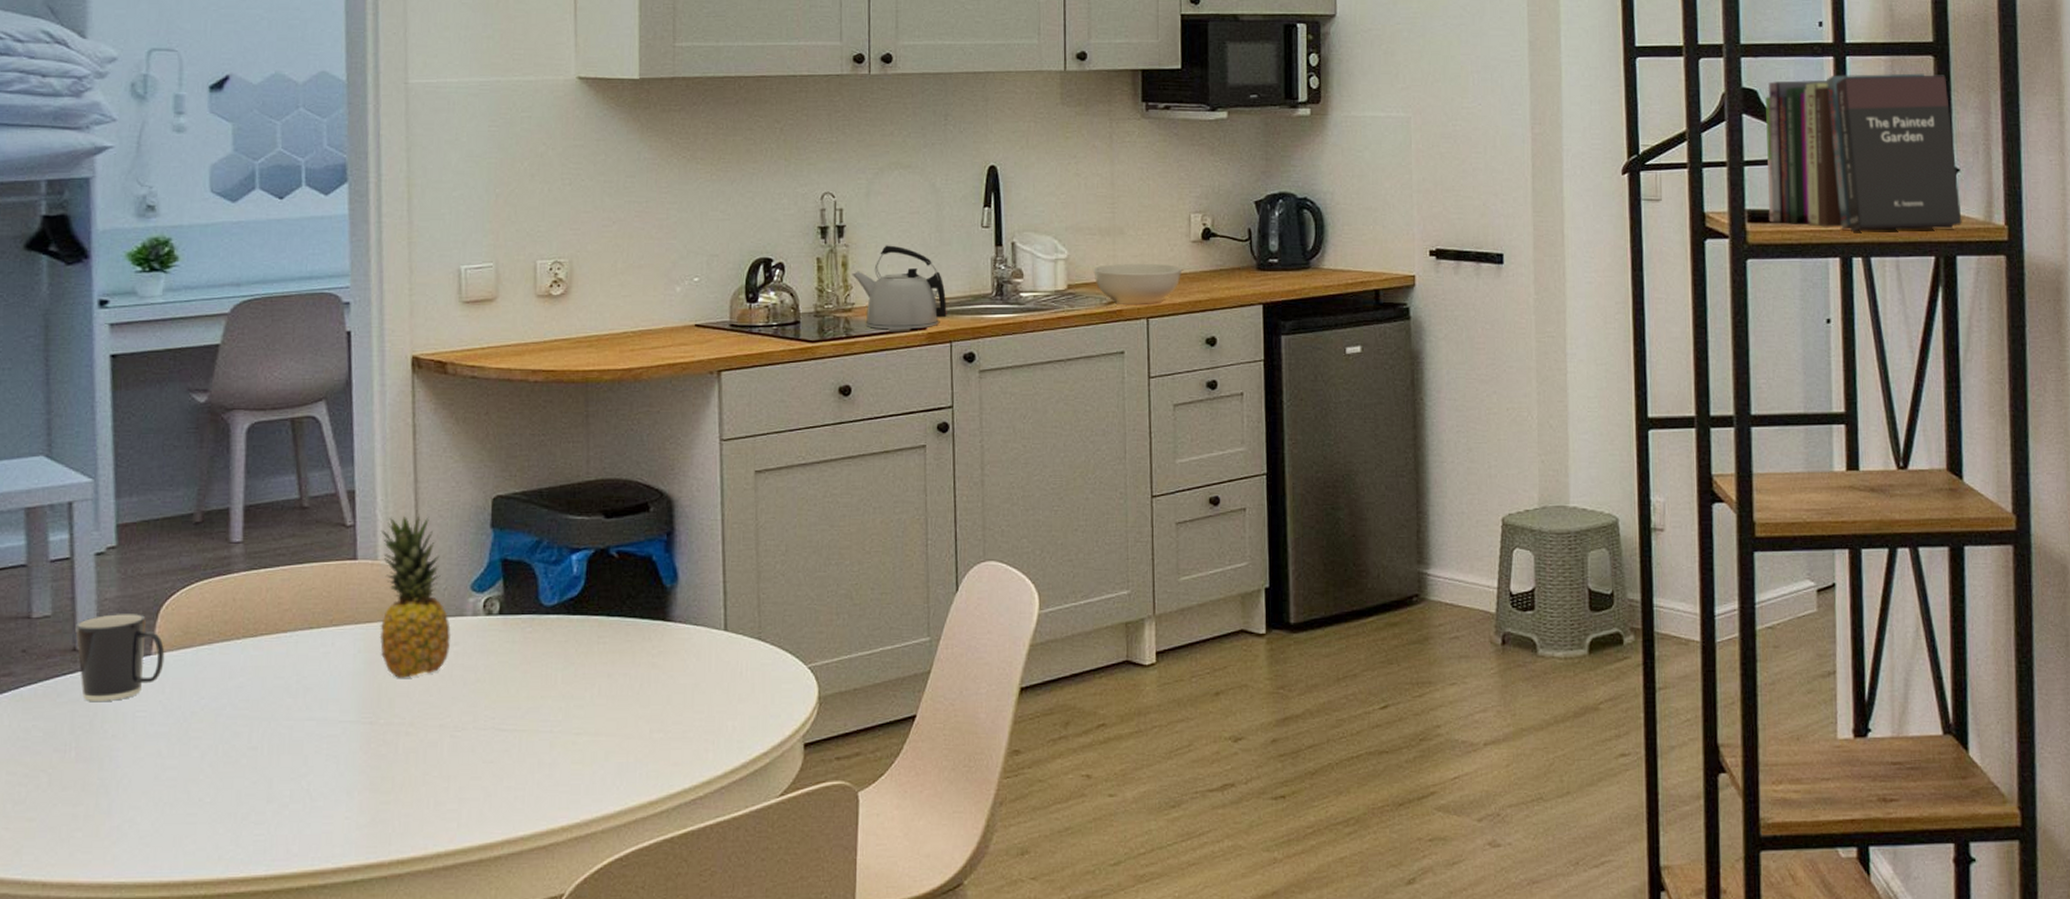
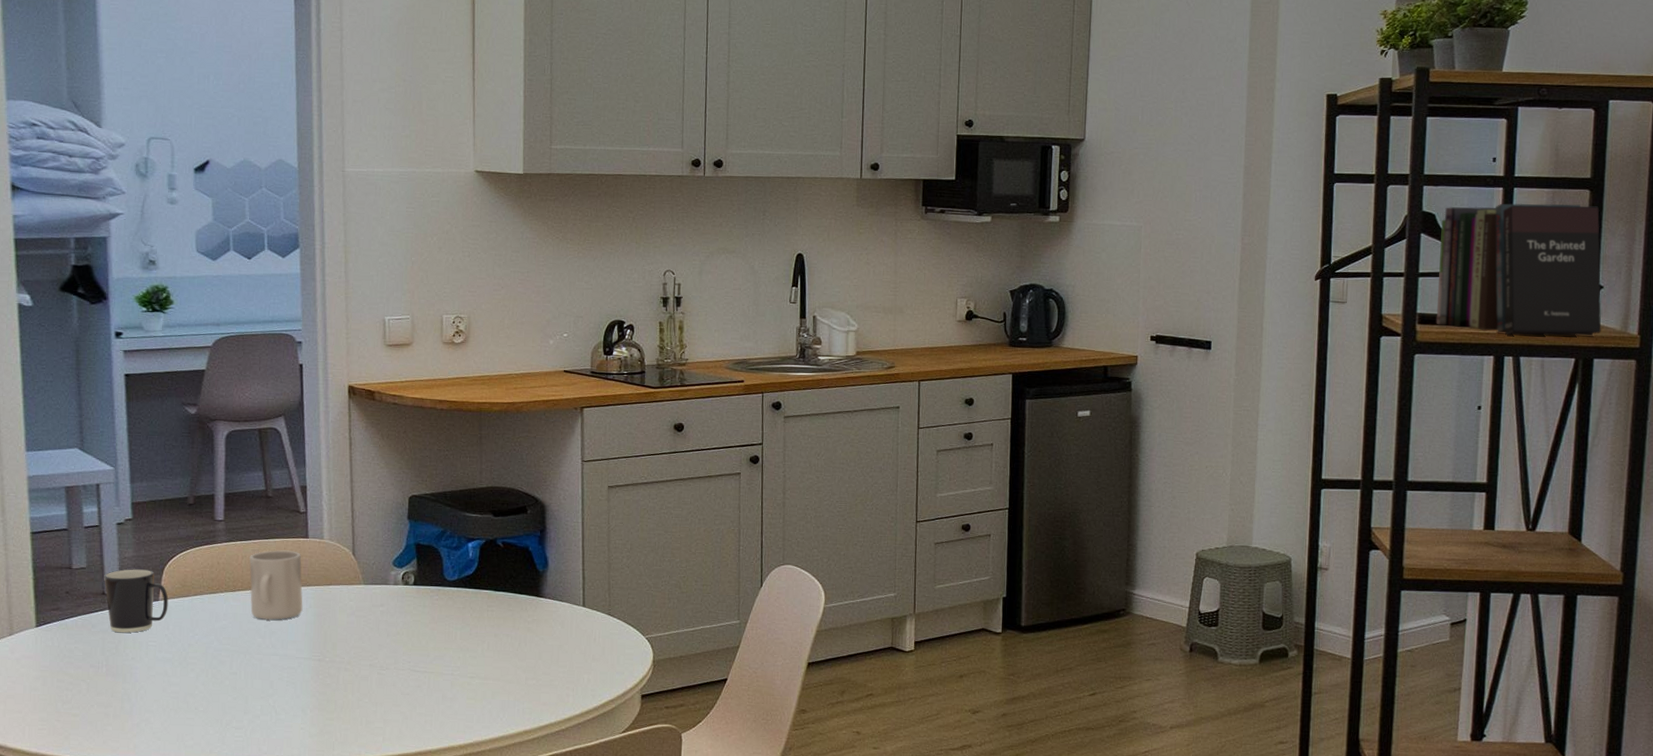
cup: none [276,577,349,673] -> present [249,550,303,621]
fruit: present [379,514,452,678] -> none [325,506,378,628]
kettle: present [852,245,948,332] -> none [686,314,761,384]
bowl: present [1093,263,1183,304] -> none [877,336,949,370]

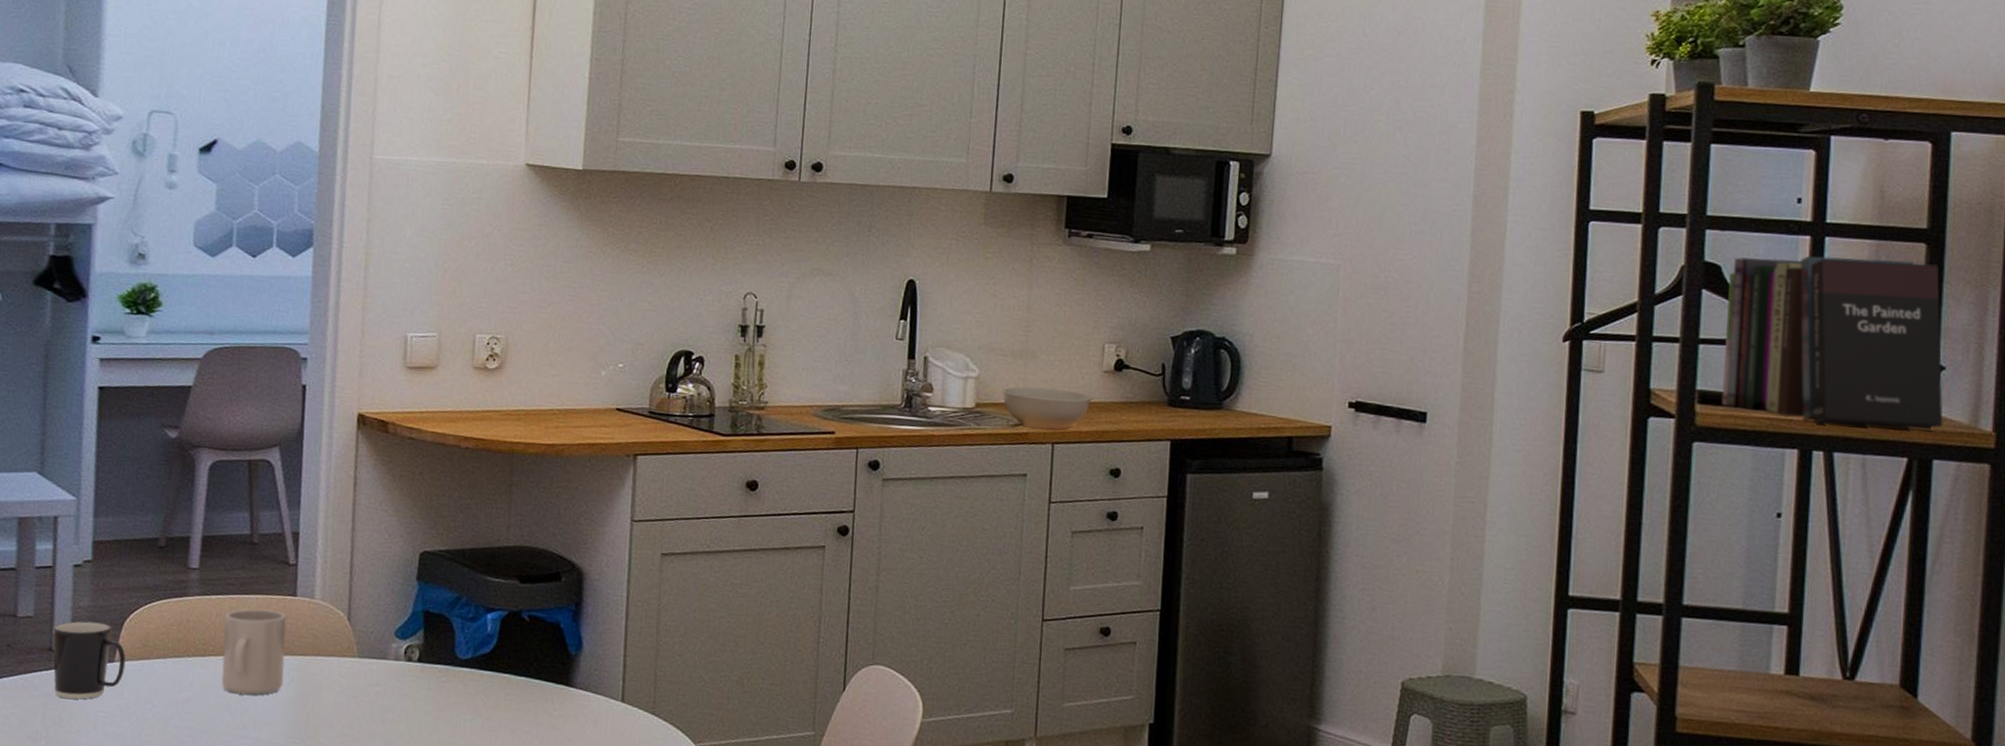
bowl: none [877,336,949,370] -> present [1002,386,1092,431]

